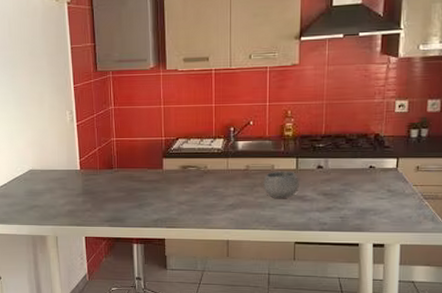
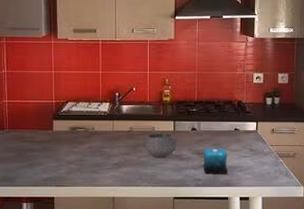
candle: none [330,187,360,218] -> present [203,147,228,174]

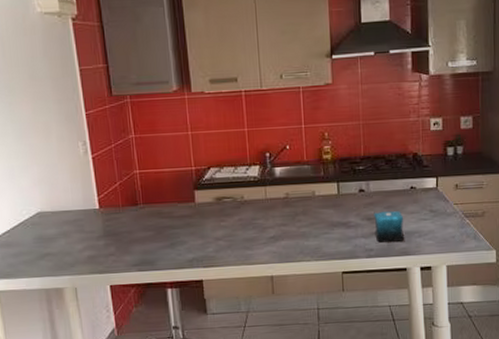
bowl: present [145,132,176,158] -> none [305,196,342,227]

